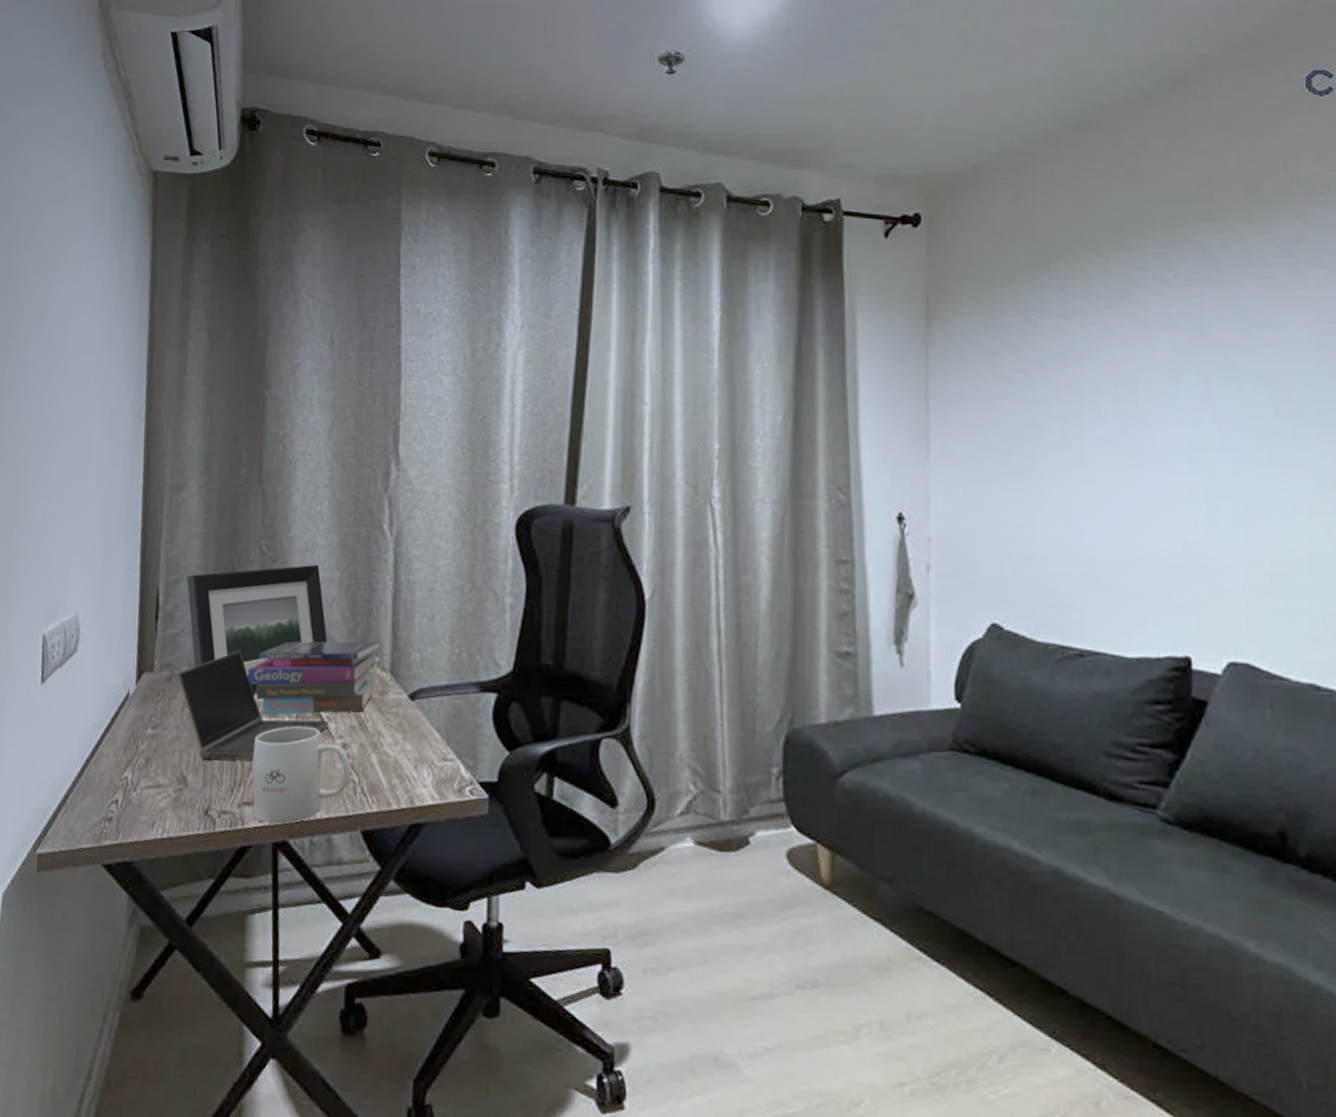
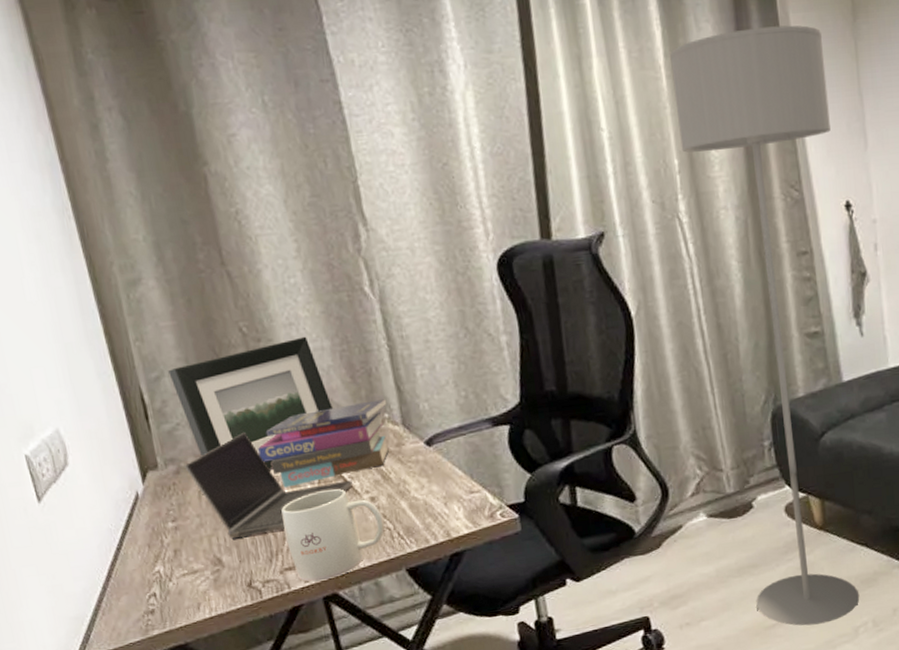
floor lamp: none [724,322,891,1011] -> present [670,25,860,626]

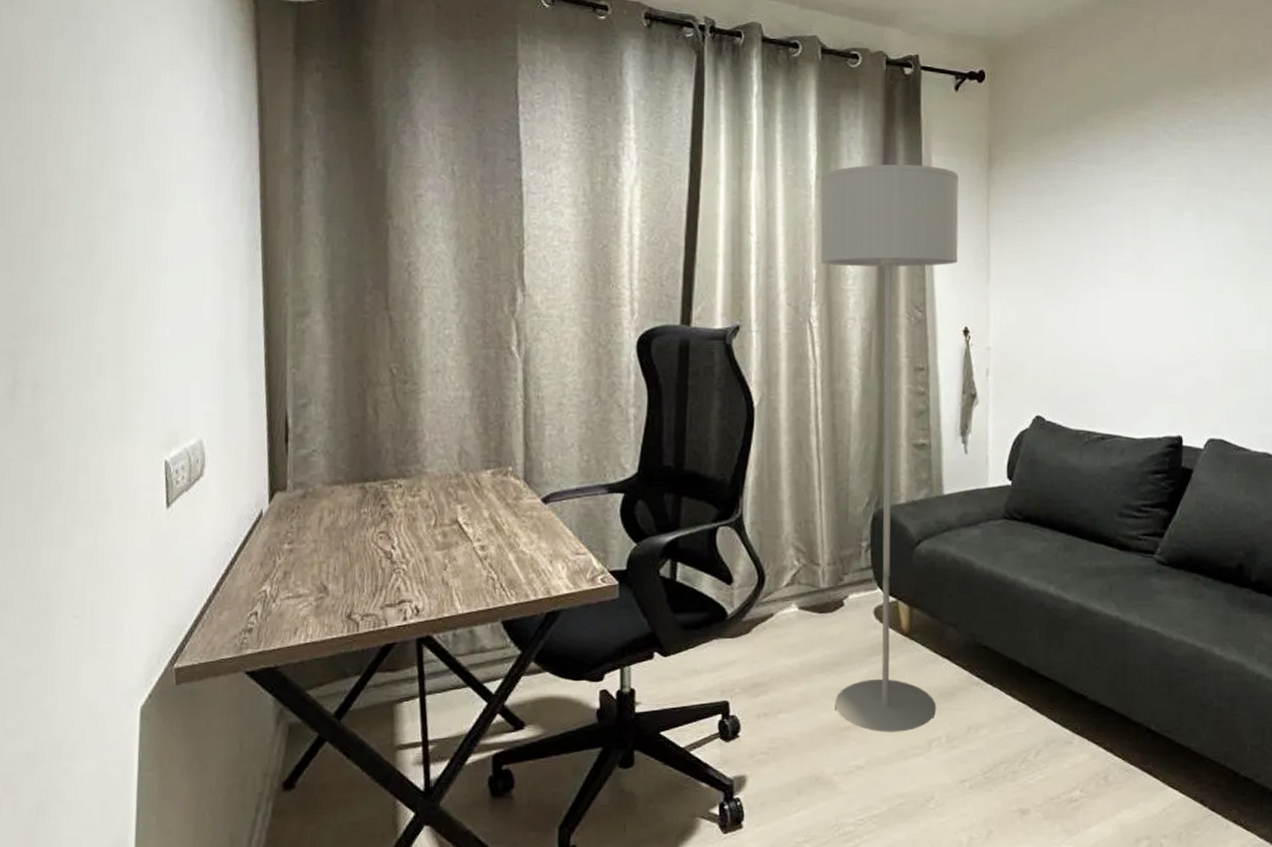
picture frame: present [168,336,334,469] -> none [316,384,462,505]
laptop computer: present [184,433,354,538] -> none [311,467,468,568]
books: present [257,399,389,488] -> none [383,453,513,525]
mug: present [281,488,385,583] -> none [392,532,489,622]

